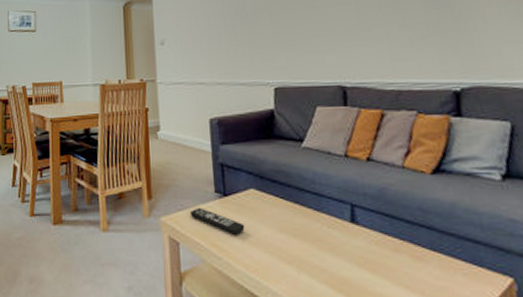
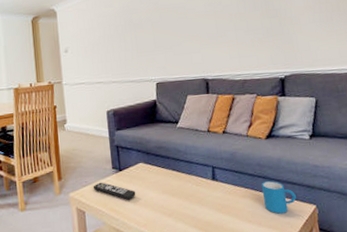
mug: none [424,234,482,283] -> present [261,181,297,214]

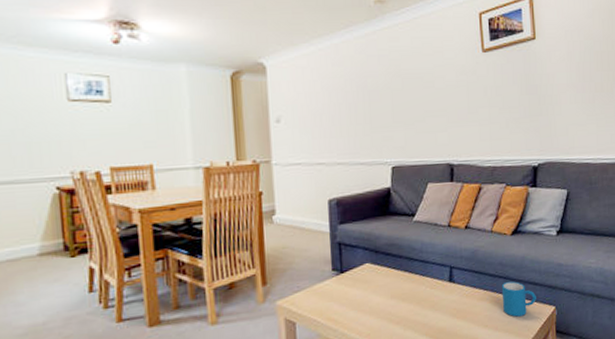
remote control: present [93,182,136,200] -> none [306,286,360,307]

